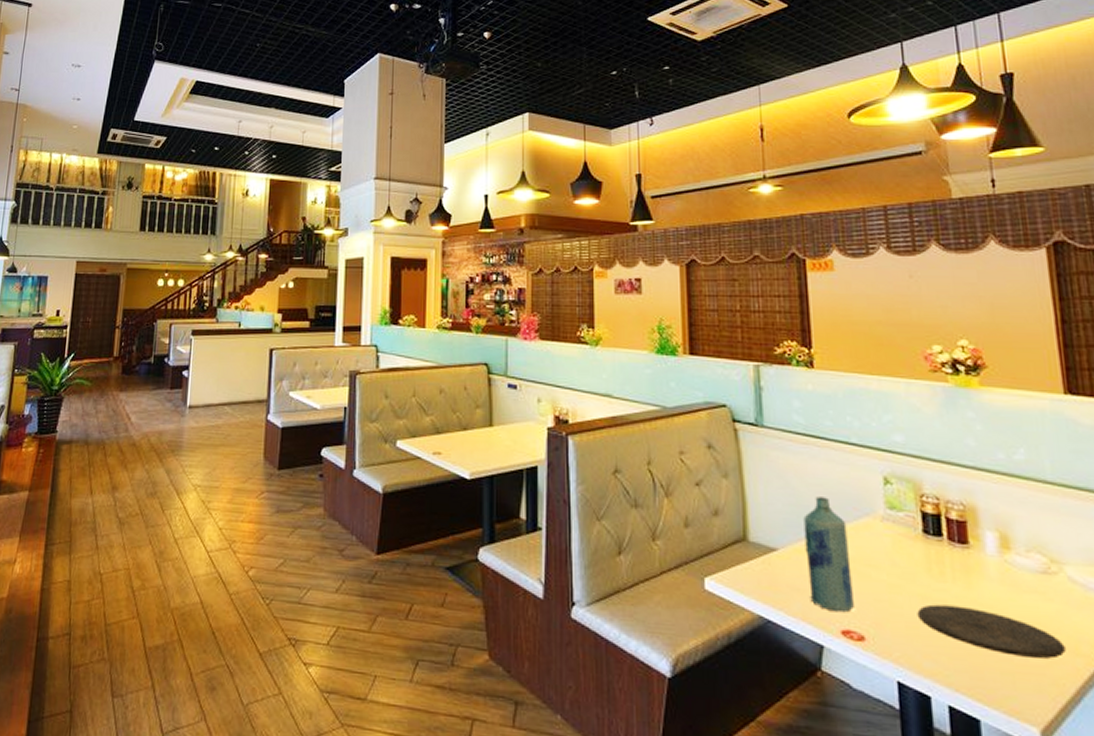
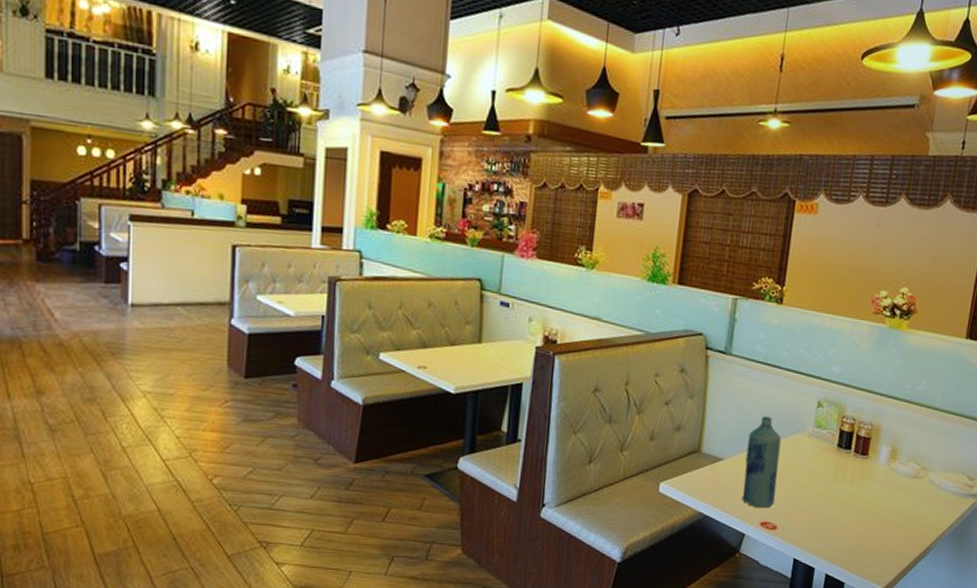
plate: present [917,604,1066,659] -> none [819,501,915,538]

